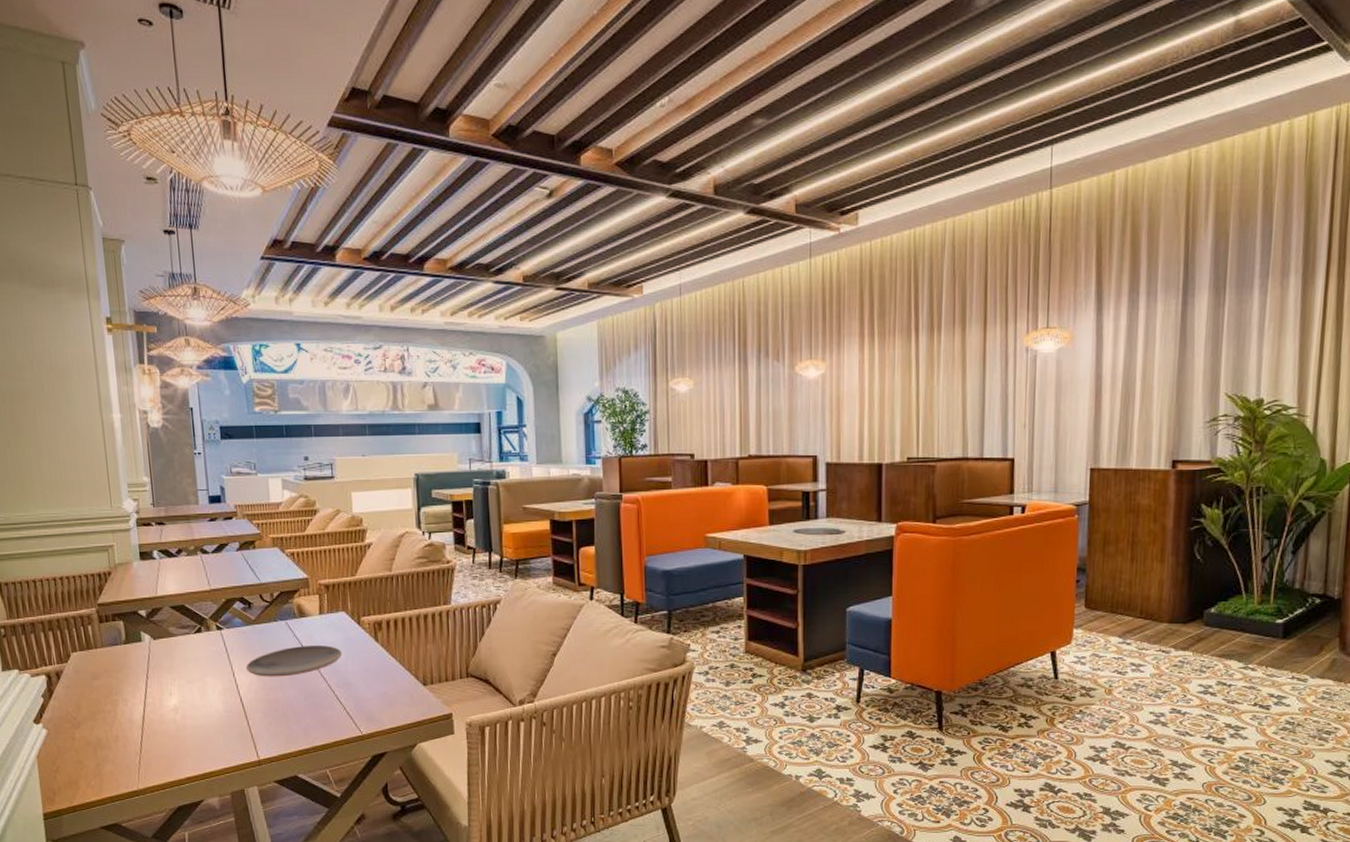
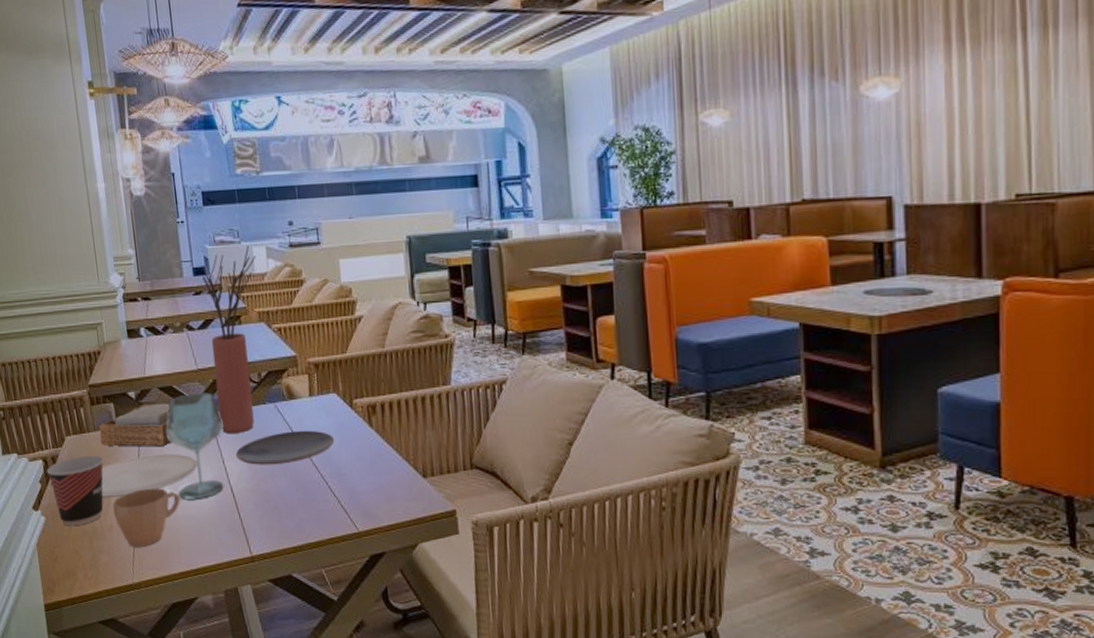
cup: none [50,670,112,738] -> present [46,455,104,527]
napkin holder: none [107,620,182,662] -> present [99,403,172,447]
plate: none [107,668,208,710] -> present [101,454,198,498]
cup: none [118,700,189,755] -> present [112,488,180,547]
wine glass: none [176,611,234,709] -> present [165,392,224,499]
vase: none [217,477,272,648] -> present [202,246,256,433]

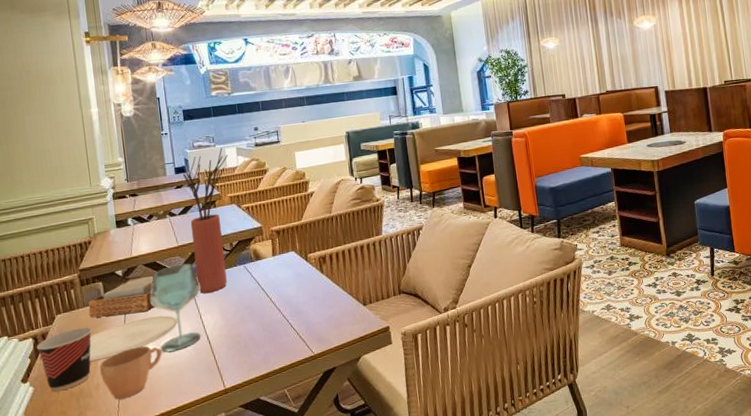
plate: present [235,431,335,465] -> none [211,281,294,316]

